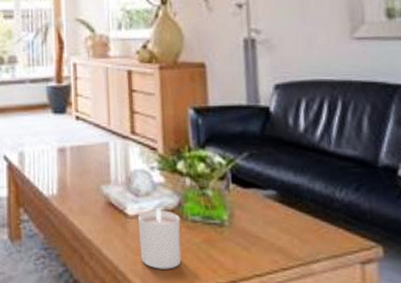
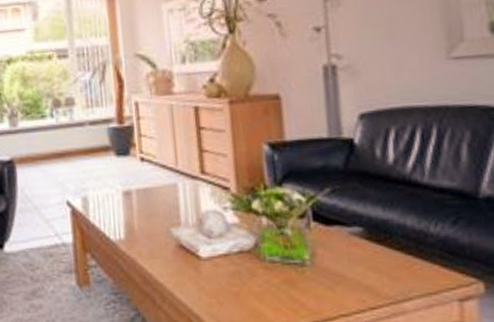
candle: present [138,208,182,269] -> none [212,249,260,311]

